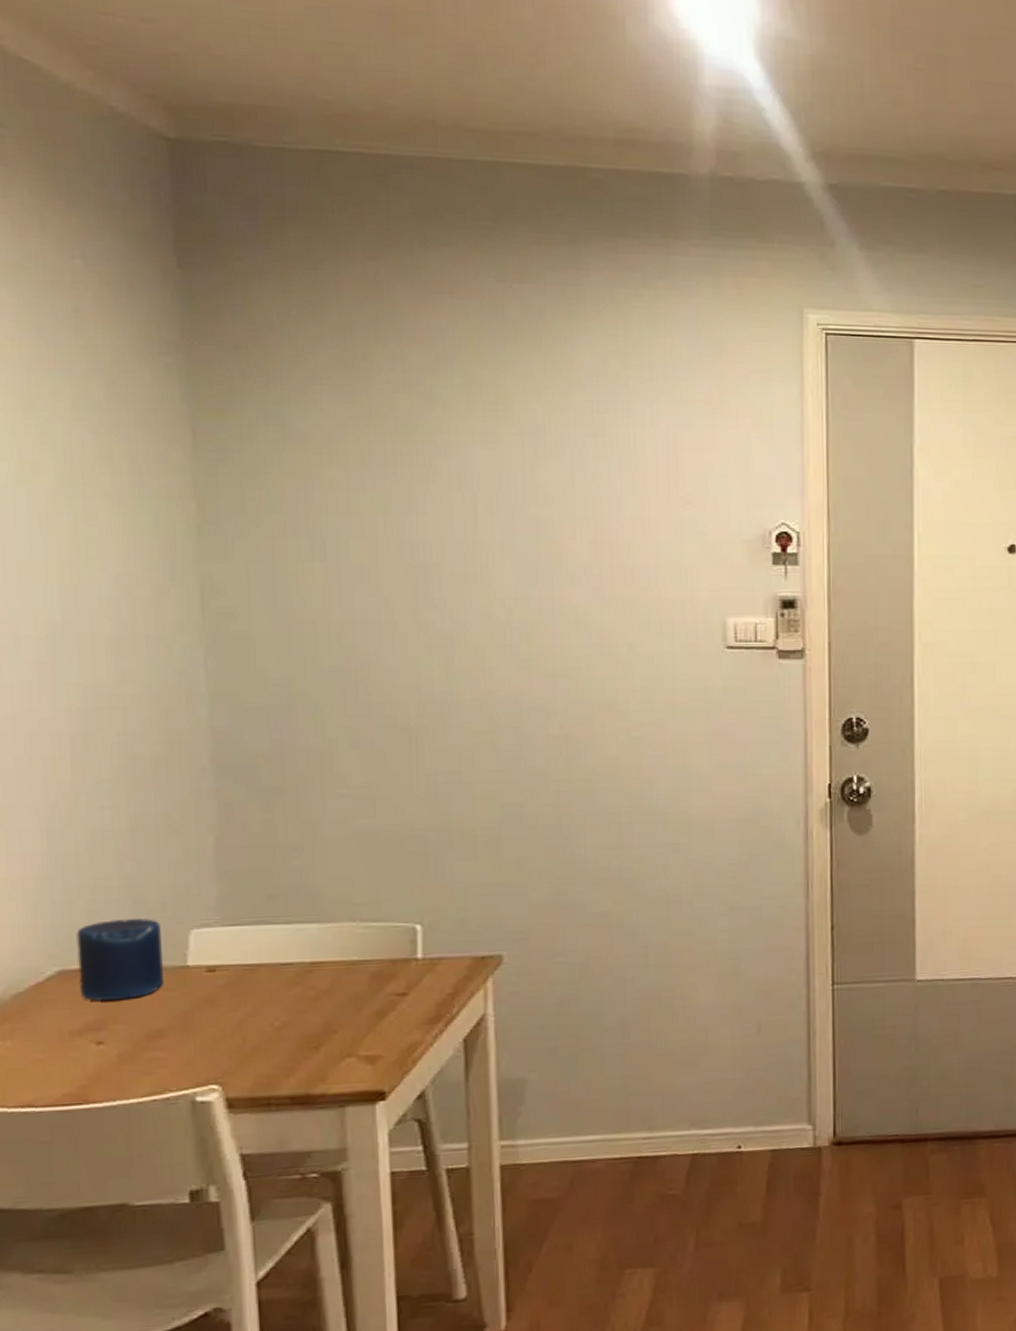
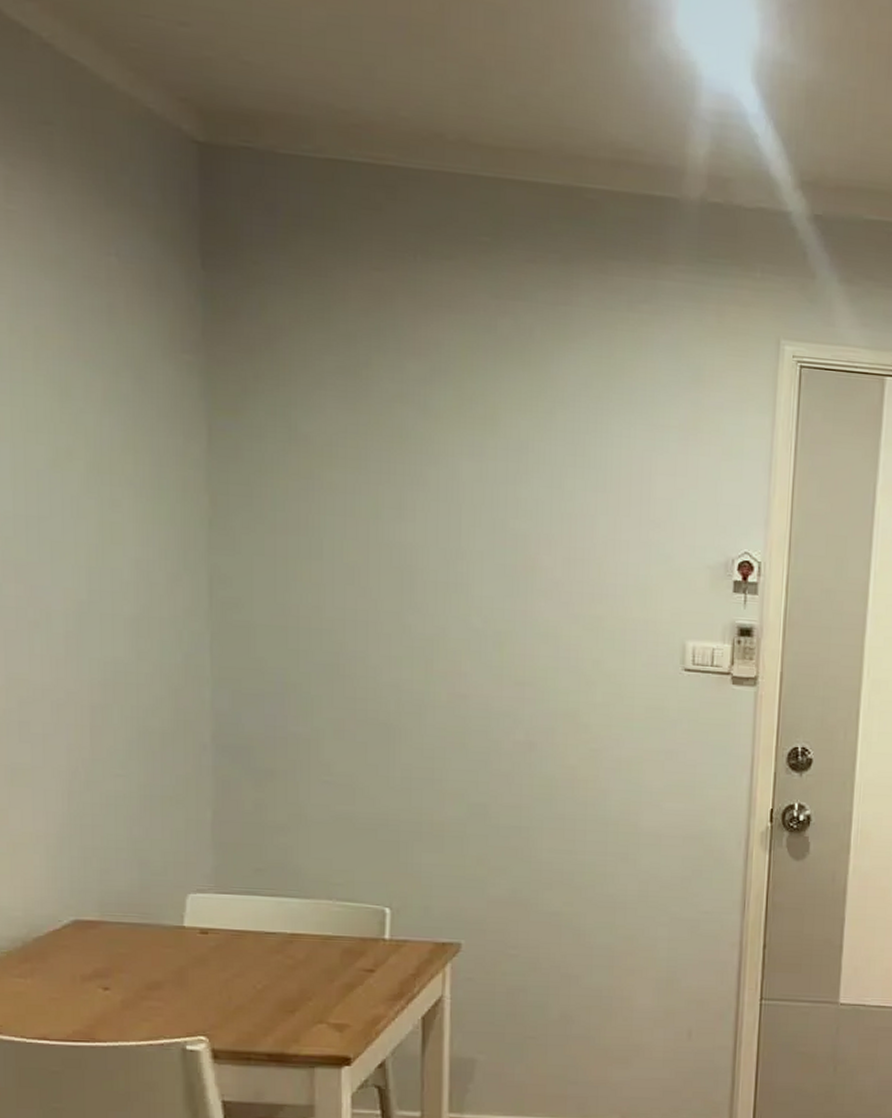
candle: present [76,918,164,1001] -> none [90,879,163,952]

